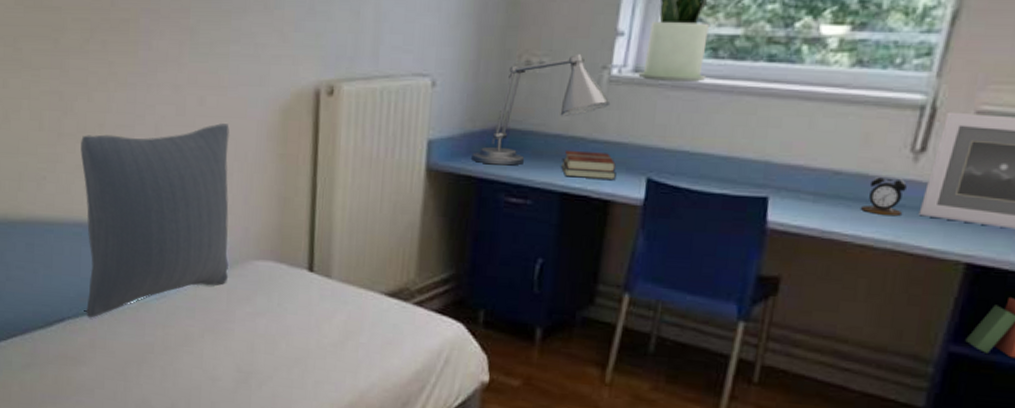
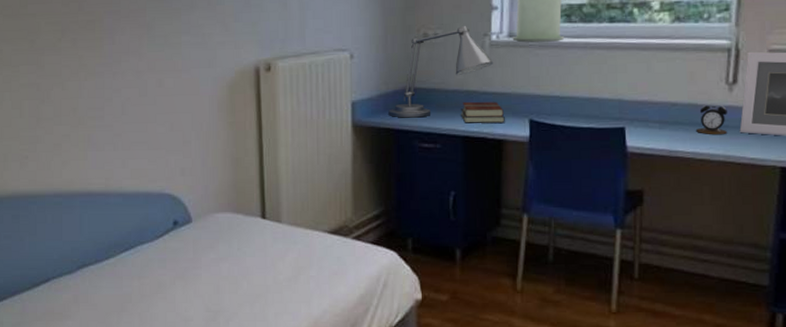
pillow: present [80,123,230,318] -> none [58,100,193,277]

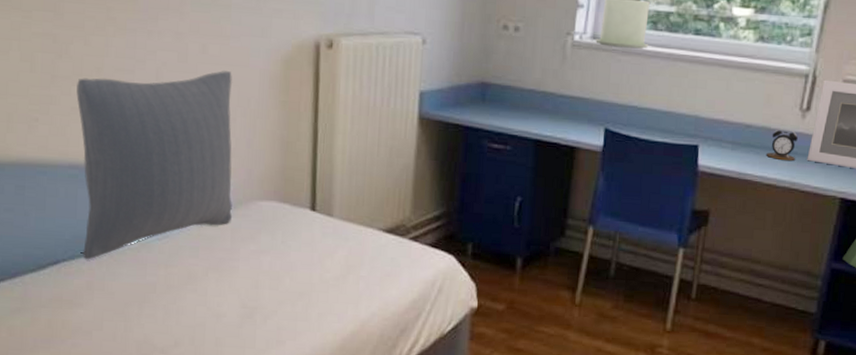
pillow: none [58,100,193,277] -> present [76,71,232,260]
desk lamp: present [388,25,494,118] -> none [459,21,574,116]
books: present [461,101,505,123] -> none [535,103,580,129]

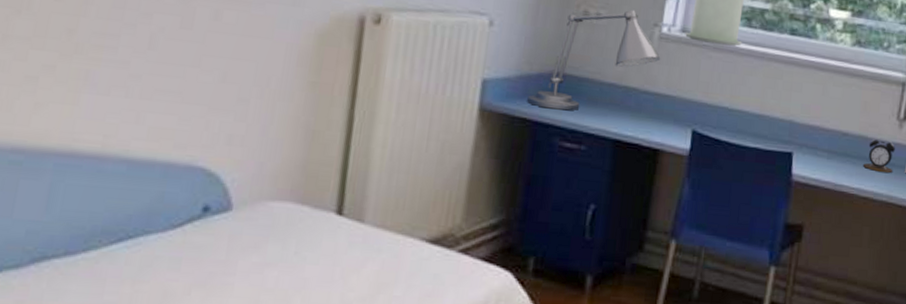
pillow: present [76,71,232,260] -> none [15,40,250,273]
desk lamp: none [459,21,574,116] -> present [527,9,661,111]

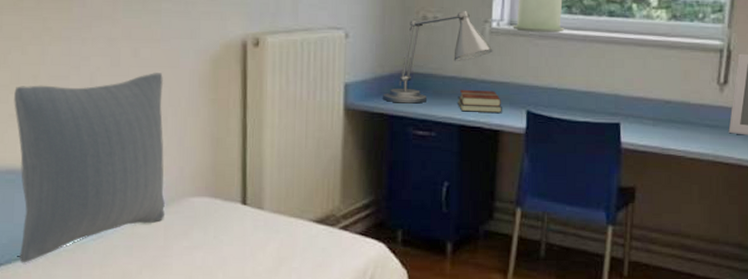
pillow: none [15,40,250,273] -> present [14,73,165,263]
books: none [615,98,665,130] -> present [458,89,502,113]
alarm clock: present [863,137,895,173] -> none [688,102,718,135]

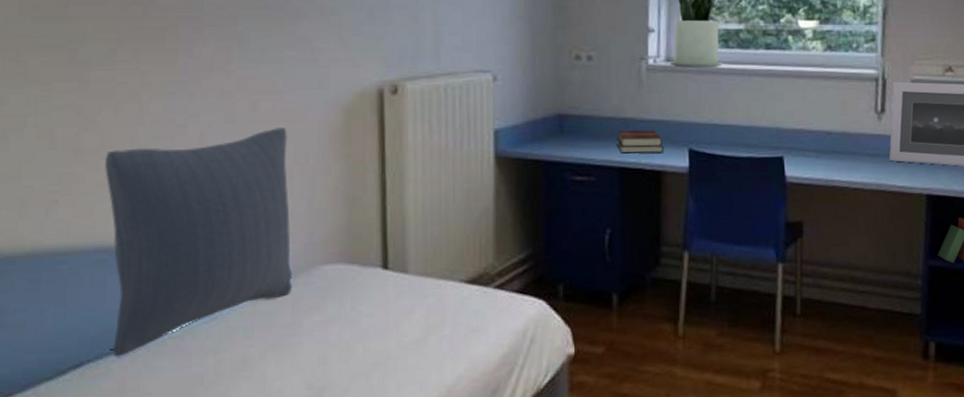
desk lamp: present [383,10,493,104] -> none [536,47,651,148]

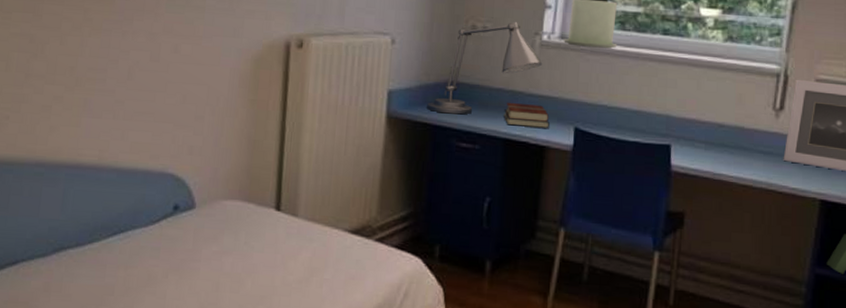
pillow: present [105,128,292,358] -> none [42,70,203,260]
desk lamp: none [536,47,651,148] -> present [427,21,543,115]

